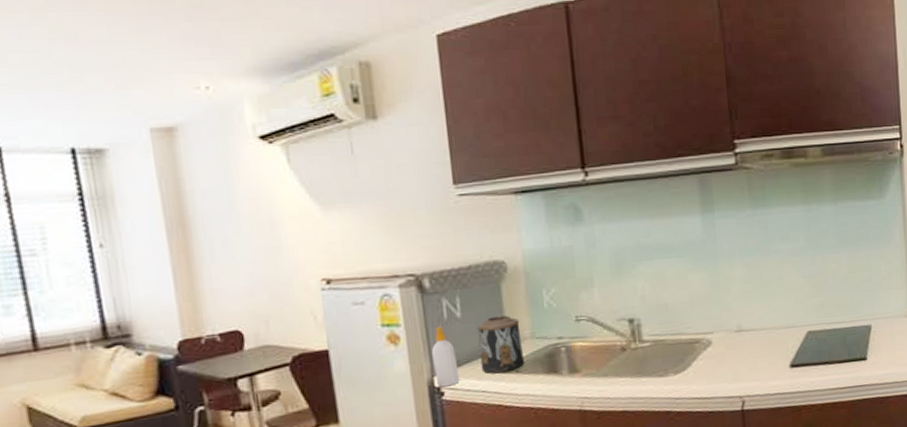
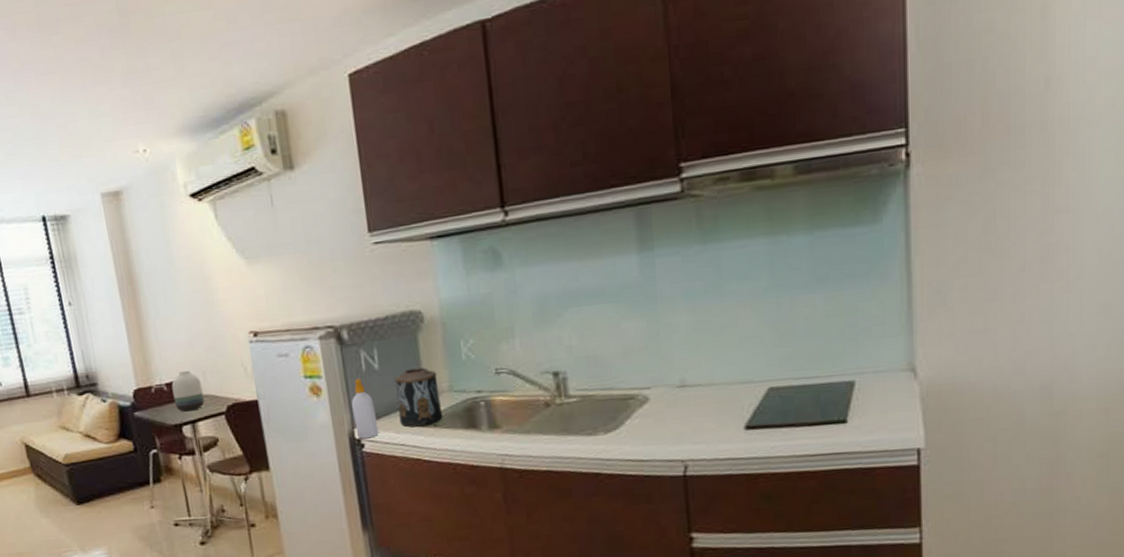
vase: none [226,319,266,364] -> present [171,370,205,412]

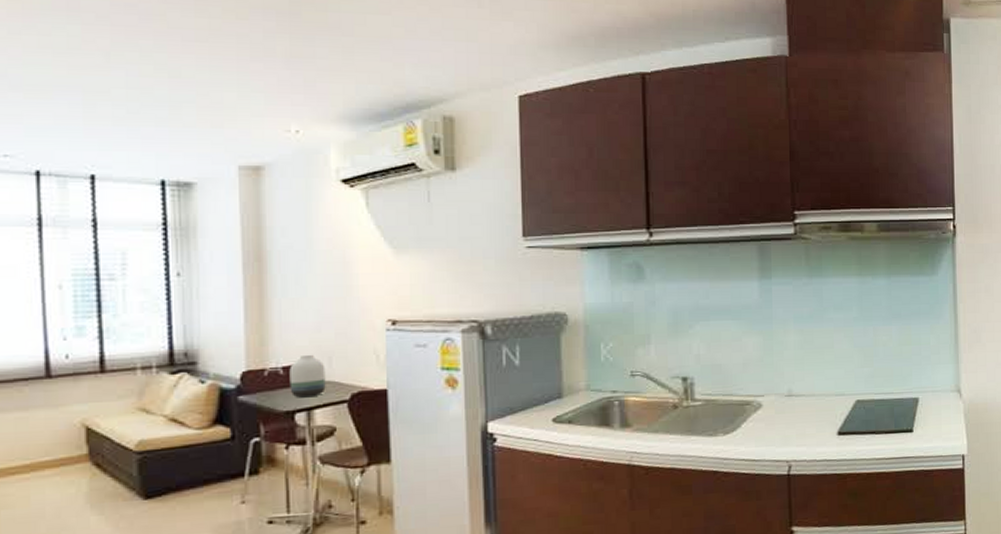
soap bottle: present [351,378,379,439] -> none [487,373,513,433]
canister: present [394,367,443,428] -> none [534,366,578,423]

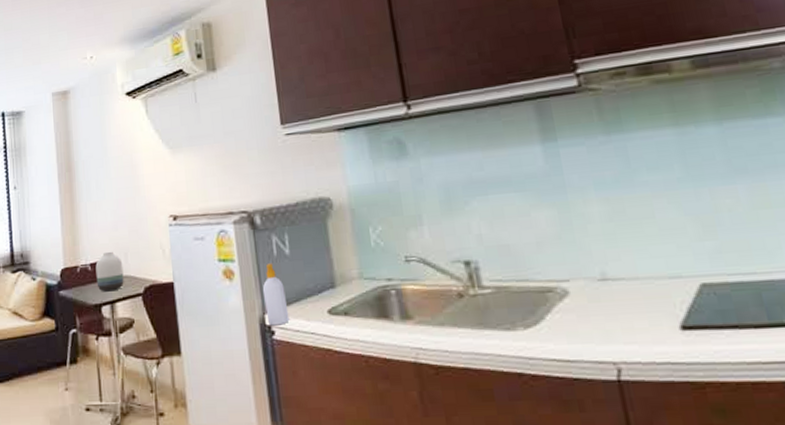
soap bottle: none [487,373,513,433] -> present [262,263,290,326]

